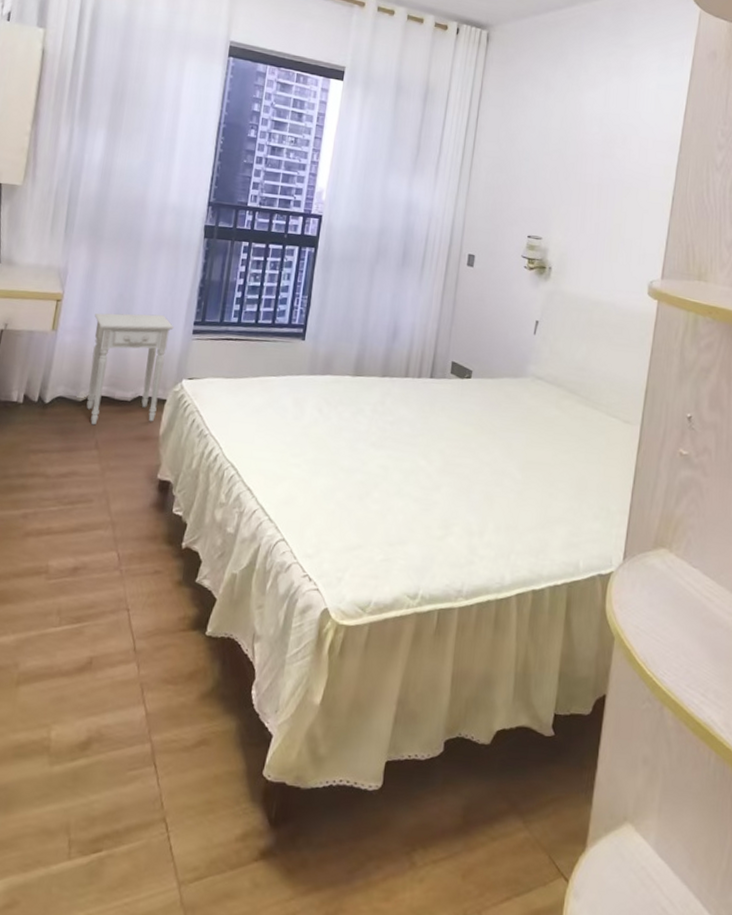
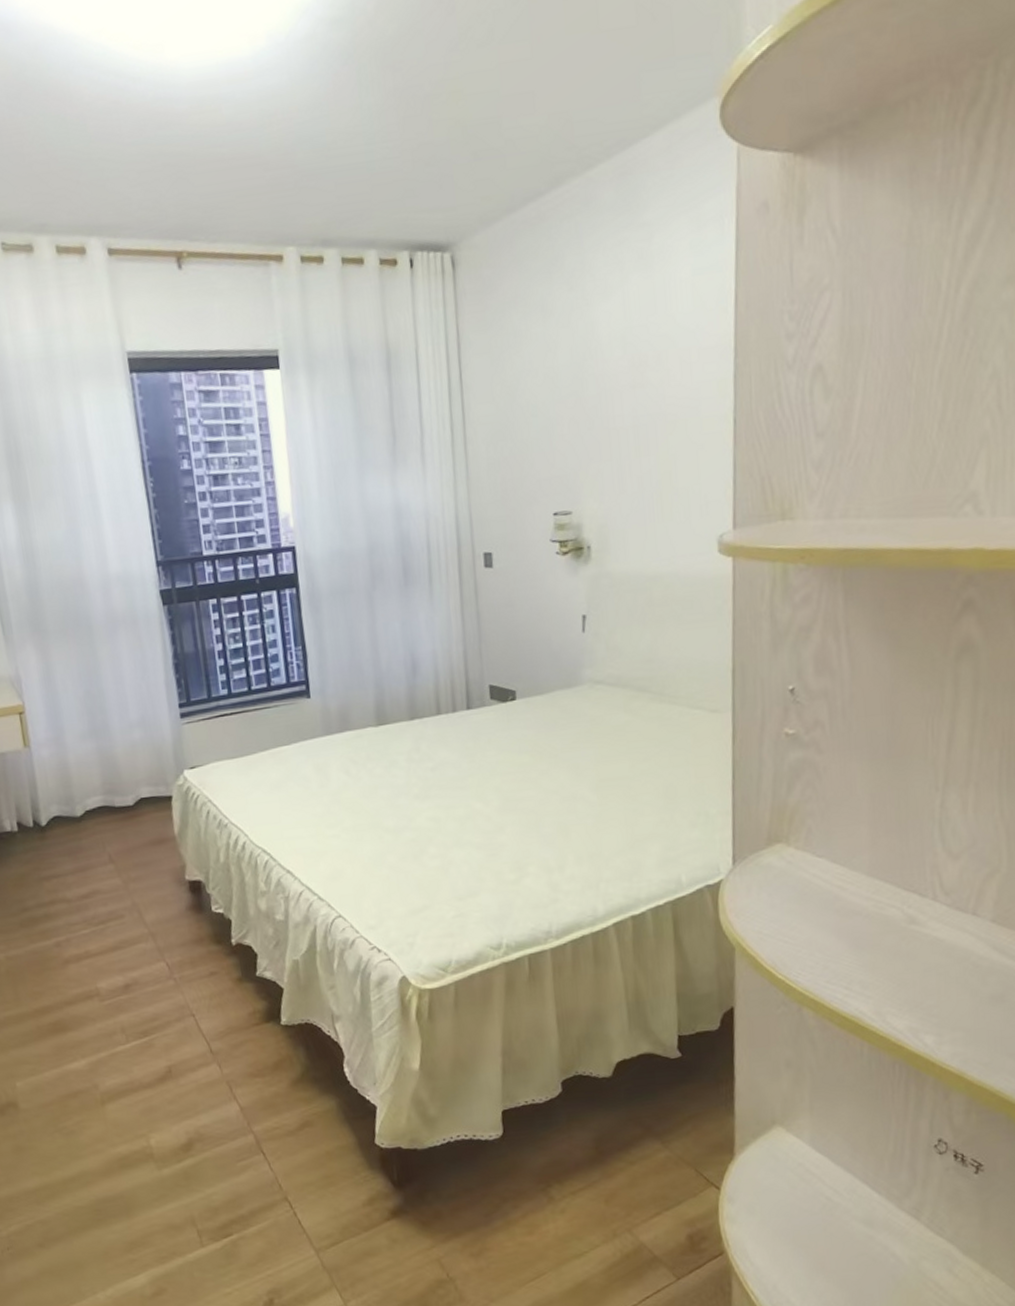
nightstand: present [86,313,174,425] -> none [66,704,166,839]

